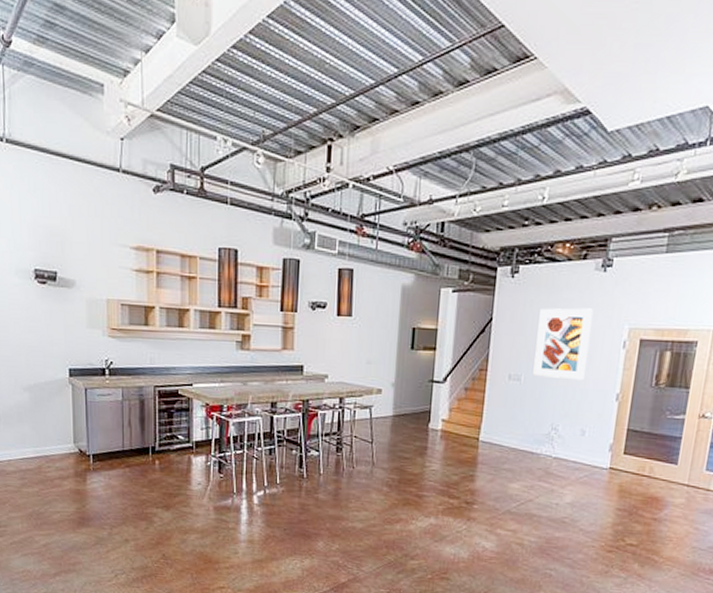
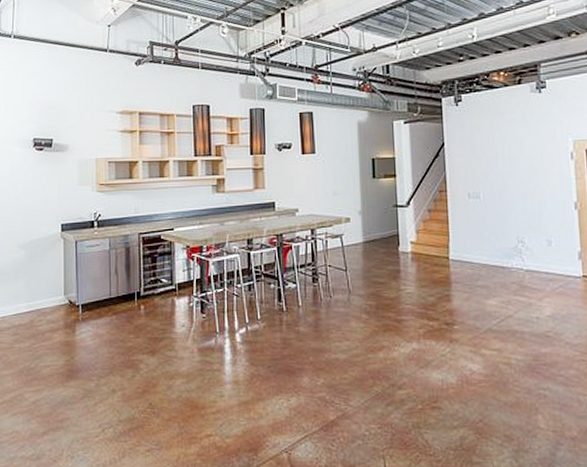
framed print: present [533,308,594,381] -> none [487,126,540,193]

